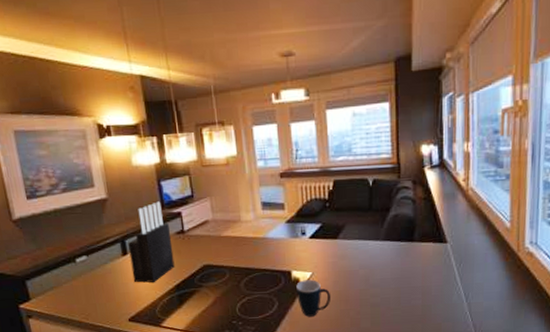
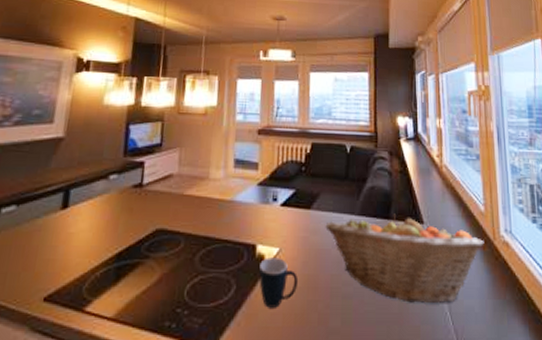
knife block: present [128,201,175,283] -> none [65,147,127,249]
fruit basket: none [352,236,508,307] -> present [325,213,484,303]

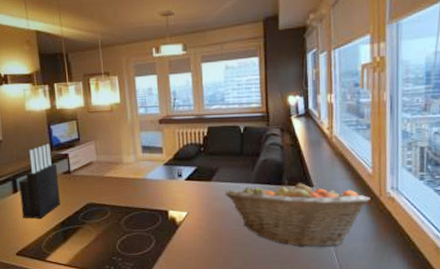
knife block: none [65,147,127,249] -> present [19,143,61,220]
mug: present [259,257,297,308] -> none [173,219,204,255]

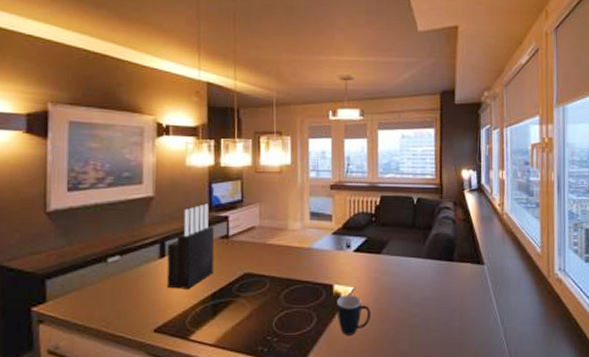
mug: none [173,219,204,255] -> present [337,295,370,335]
fruit basket: present [225,180,370,247] -> none [394,256,539,330]

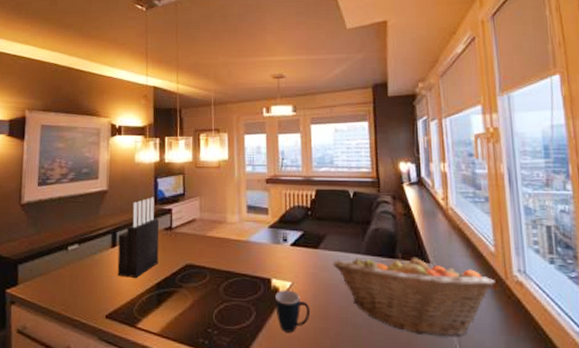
fruit basket: none [394,256,539,330] -> present [333,253,495,336]

